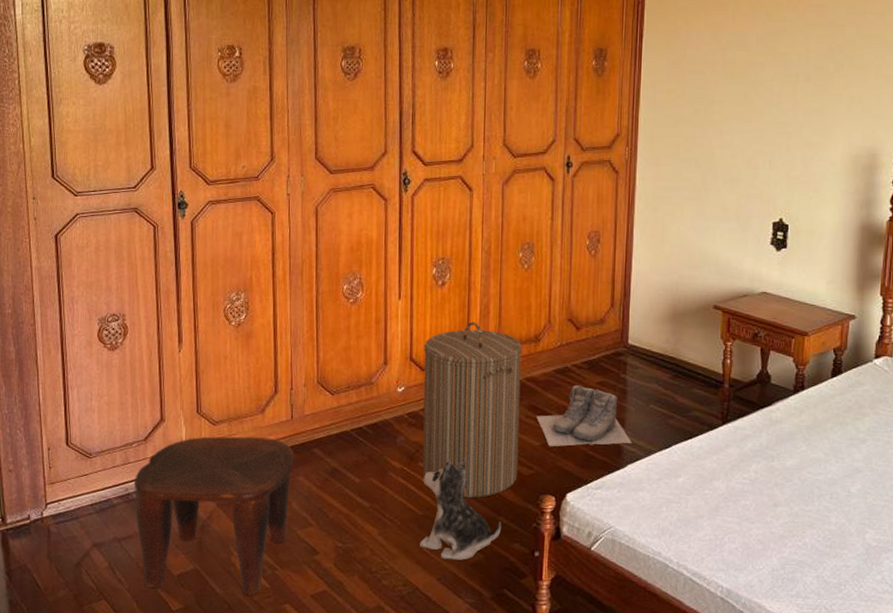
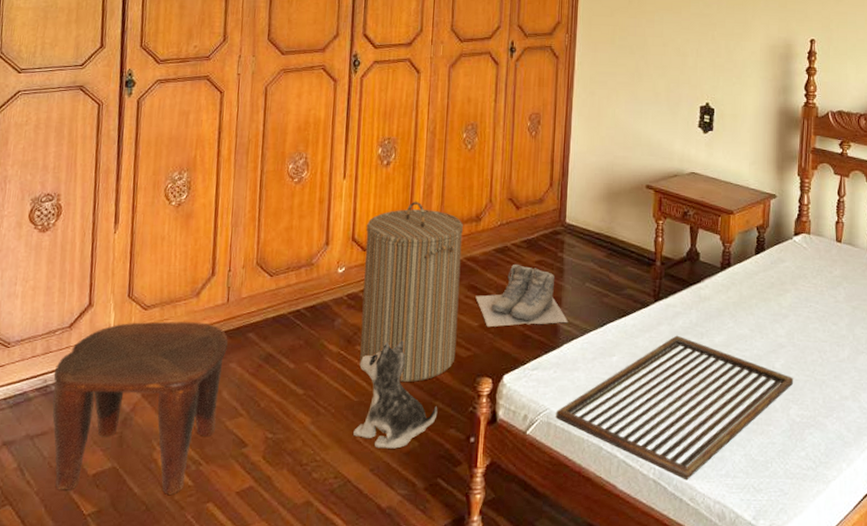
tray: none [621,458,871,599] -> present [556,335,794,481]

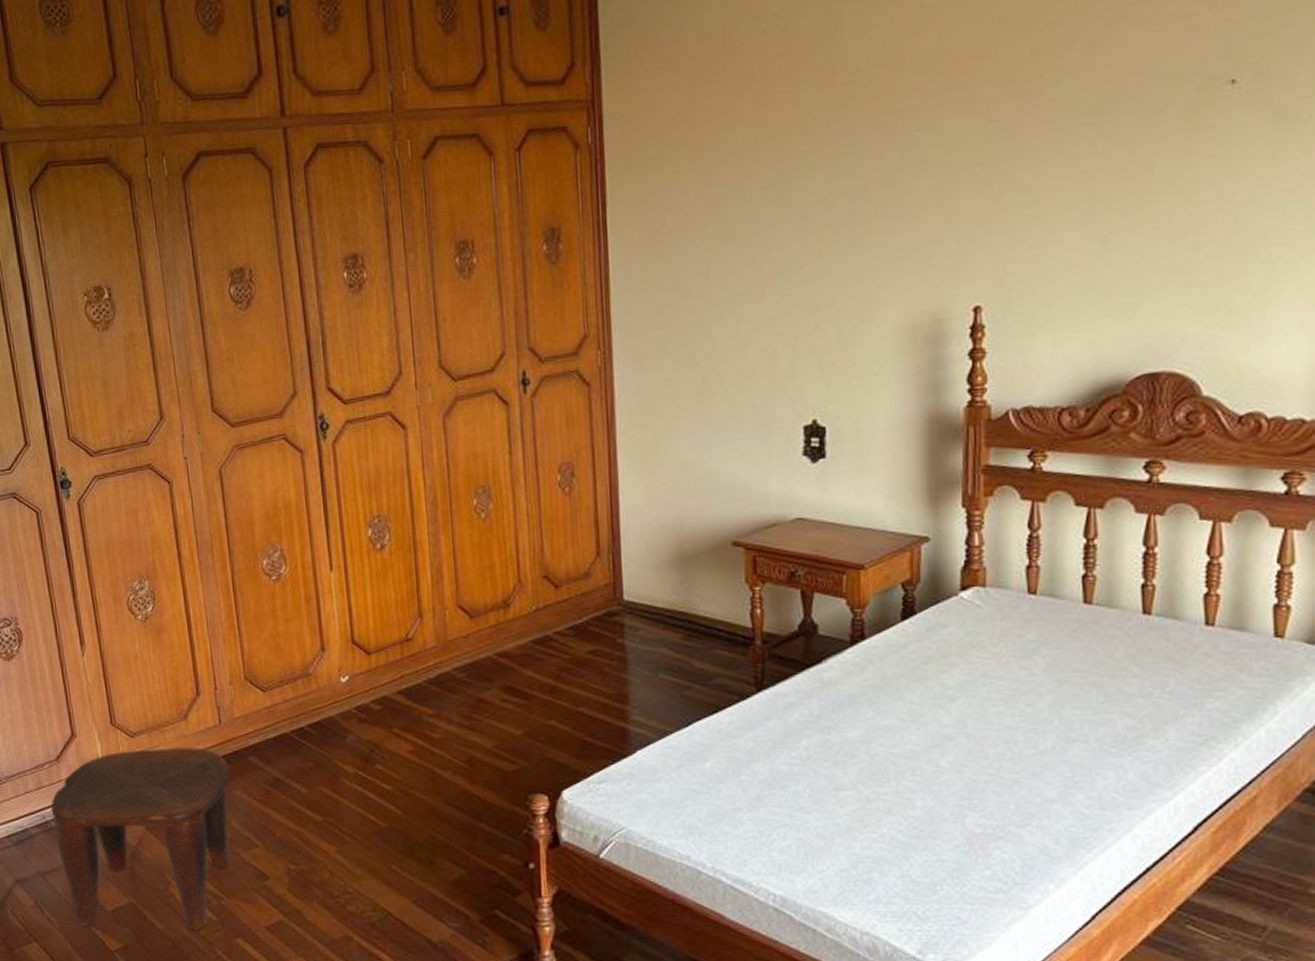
plush toy: present [353,340,438,449] -> none [383,756,485,878]
laundry hamper: present [360,201,463,382] -> none [366,589,499,803]
boots: present [475,263,569,328] -> none [515,656,641,736]
tray: present [556,335,794,481] -> none [636,732,970,908]

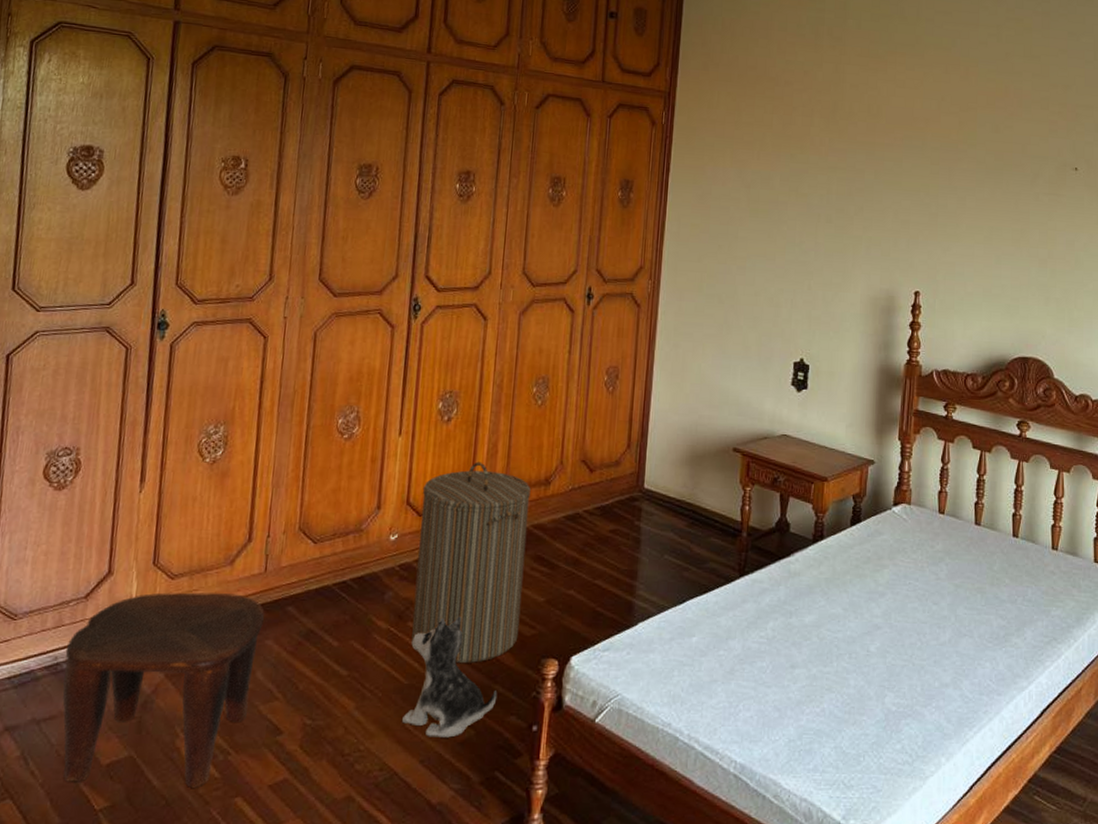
laundry hamper: none [366,589,499,803] -> present [412,461,531,663]
plush toy: none [383,756,485,878] -> present [402,616,498,738]

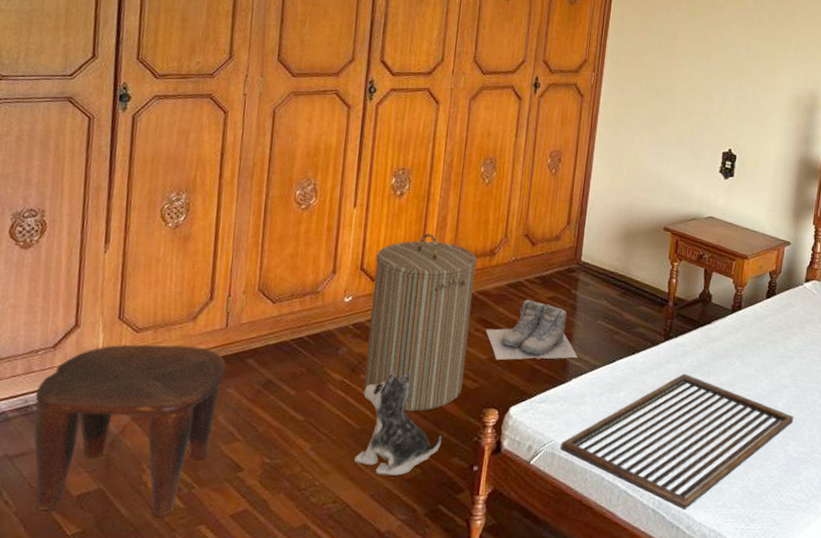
boots: none [542,532,645,603] -> present [486,299,579,361]
tray: none [628,614,890,775] -> present [561,373,794,510]

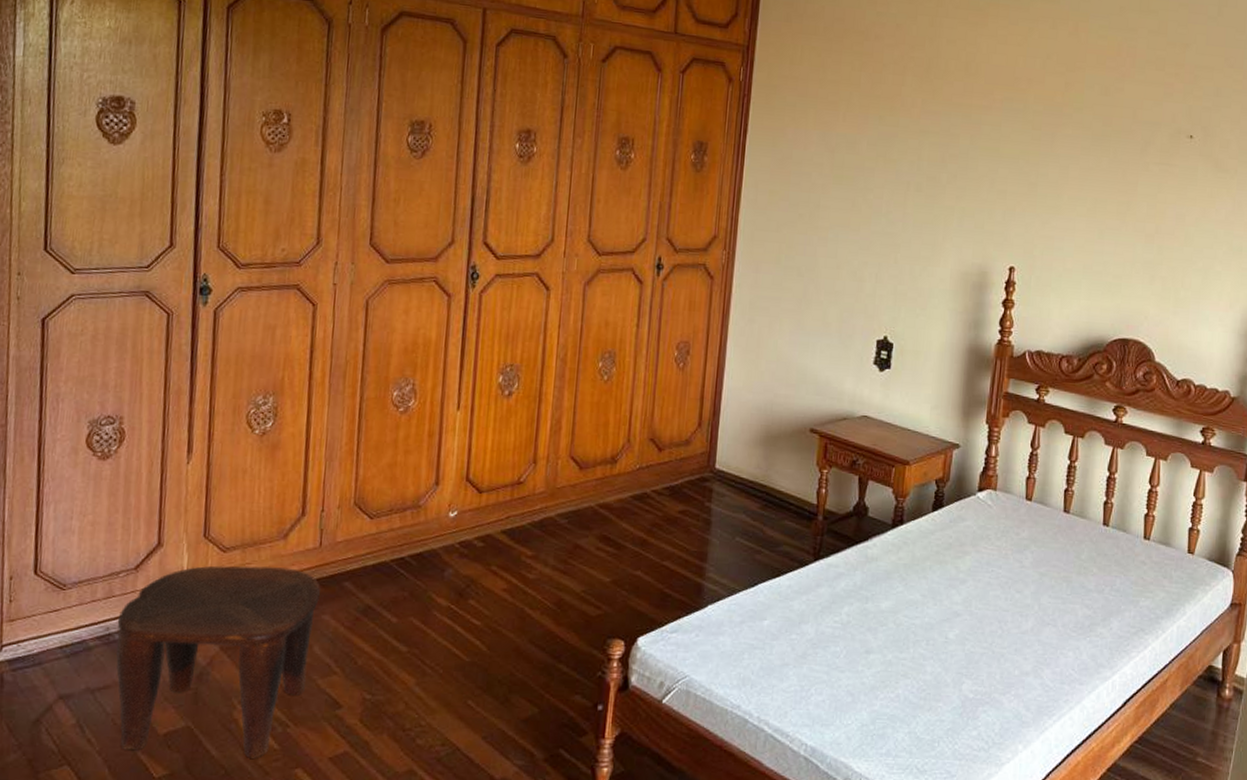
plush toy: present [354,370,442,476] -> none [464,595,562,715]
laundry hamper: present [364,233,477,411] -> none [473,438,596,642]
boots: present [486,299,579,361] -> none [608,513,715,584]
tray: present [561,373,794,510] -> none [697,599,969,759]

